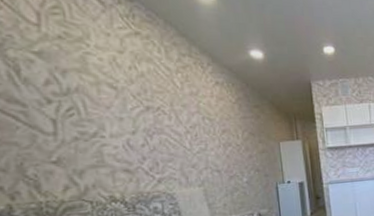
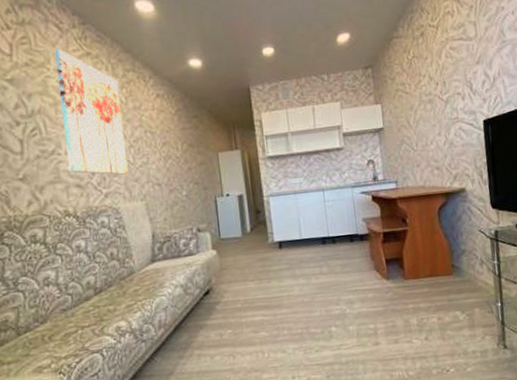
wall art: none [95,25,185,160] -> present [54,49,129,175]

